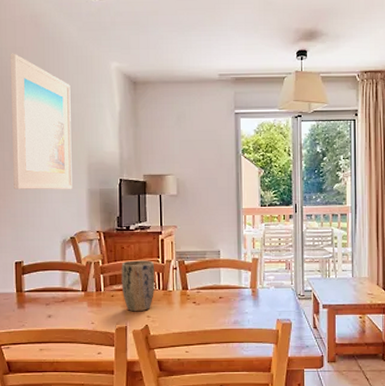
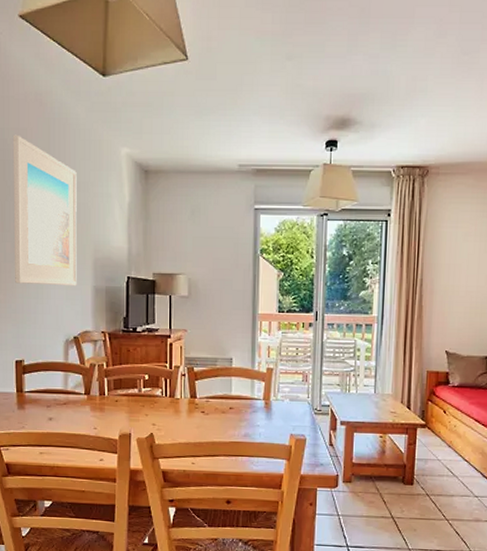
plant pot: present [121,260,155,312] -> none [126,364,162,419]

